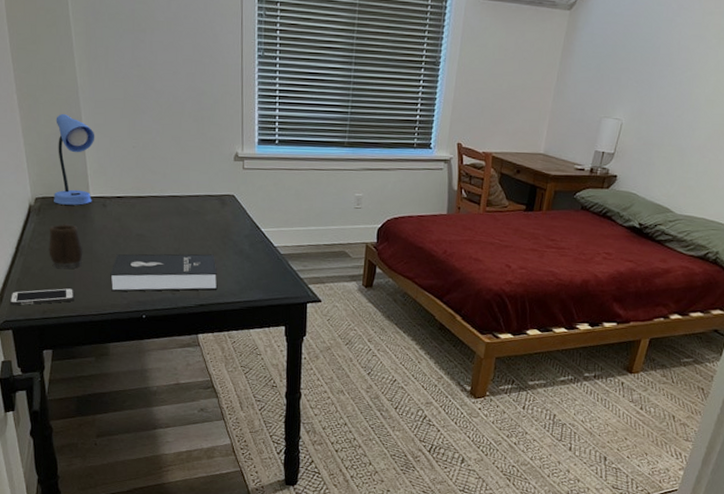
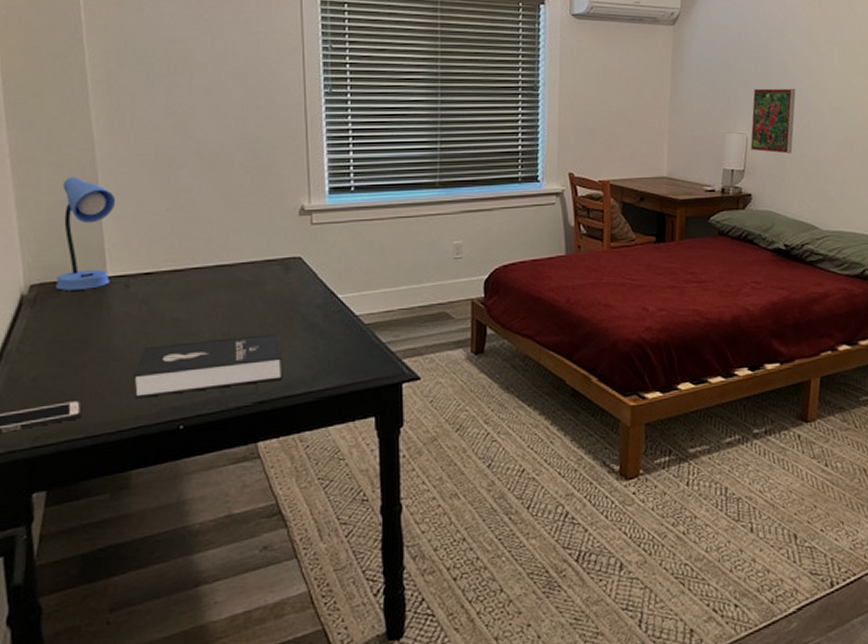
mug: present [49,223,83,270] -> none [46,313,96,376]
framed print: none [623,77,676,141] -> present [750,88,796,154]

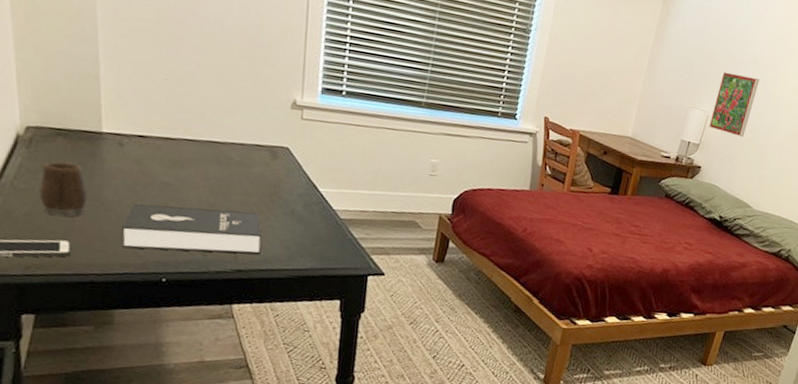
mug: none [46,313,96,376] -> present [39,160,88,218]
desk lamp: present [56,177,116,291] -> none [51,29,115,141]

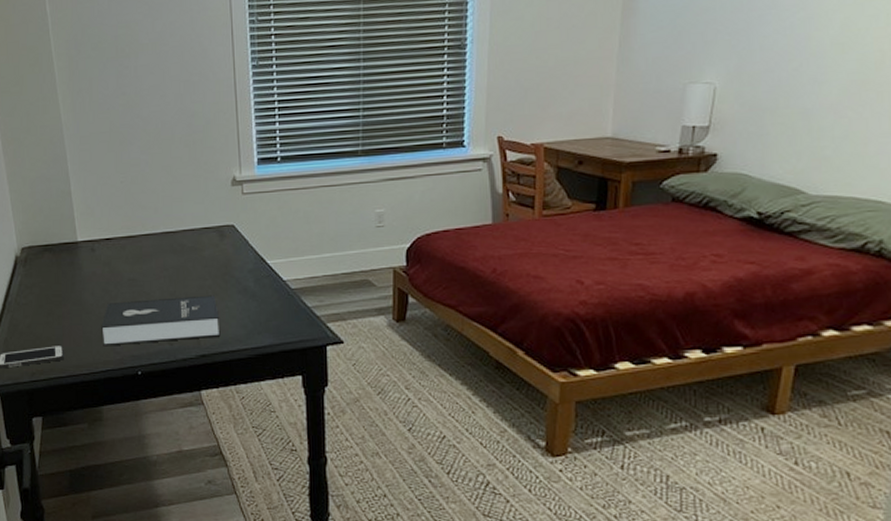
mug: present [39,160,88,218] -> none [36,272,72,325]
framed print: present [709,71,760,137] -> none [719,23,785,105]

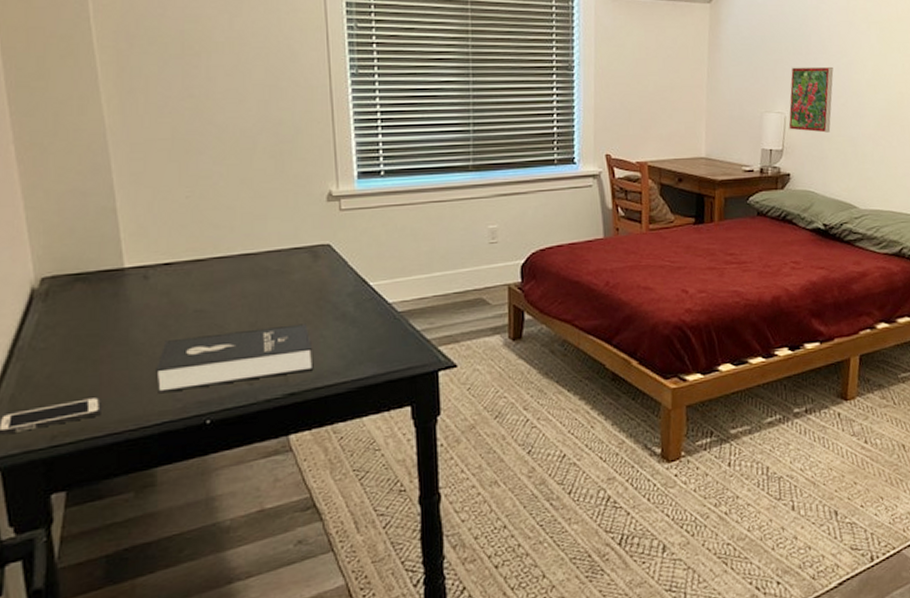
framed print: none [719,23,785,105] -> present [788,66,834,133]

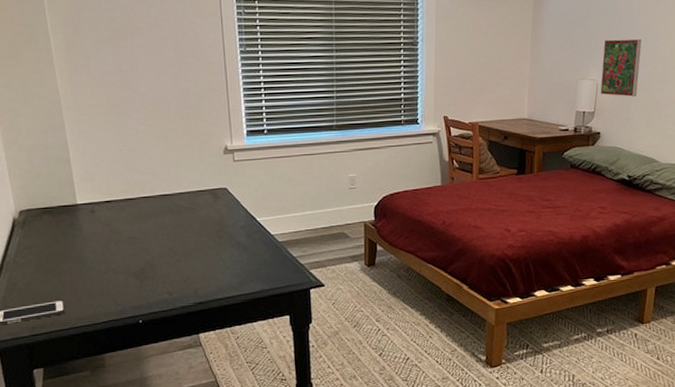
booklet: present [156,323,314,394] -> none [102,249,216,299]

